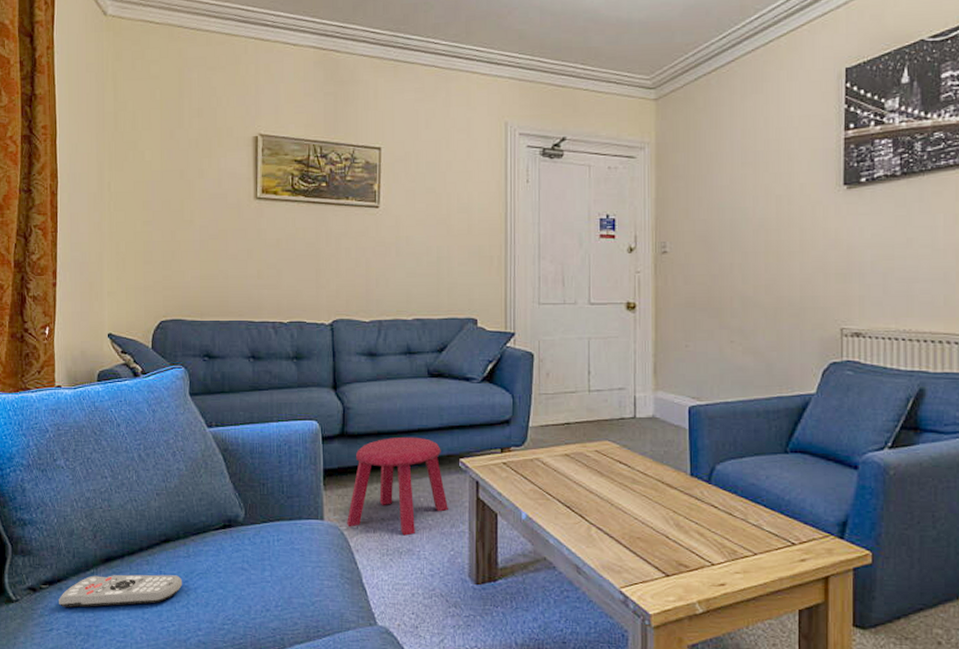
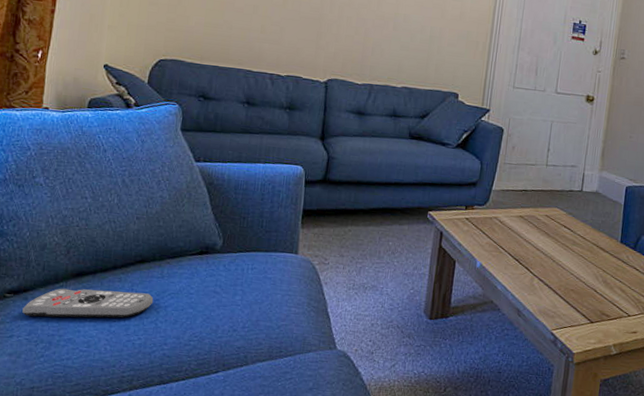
stool: present [347,436,448,536] -> none [319,187,413,274]

